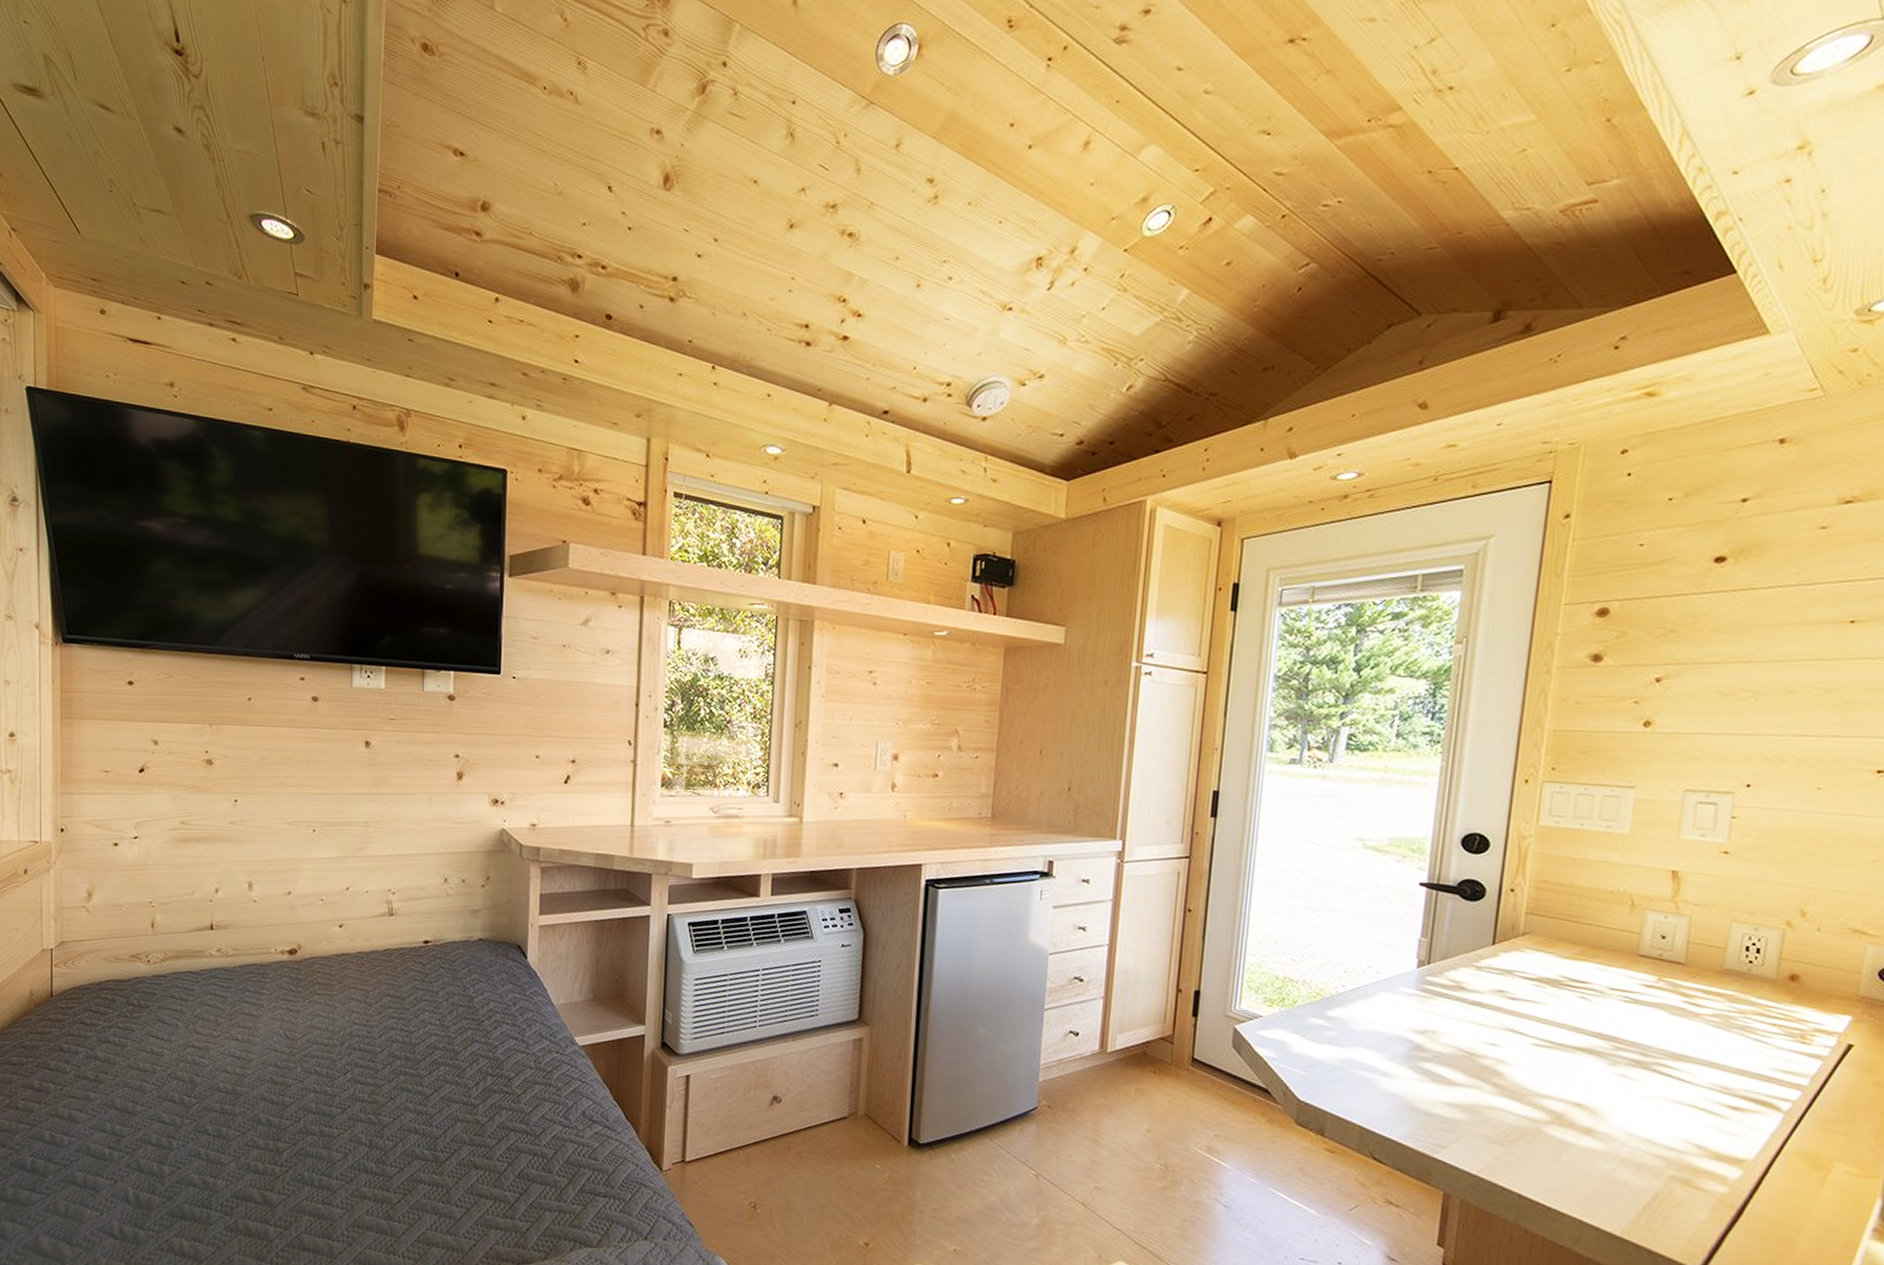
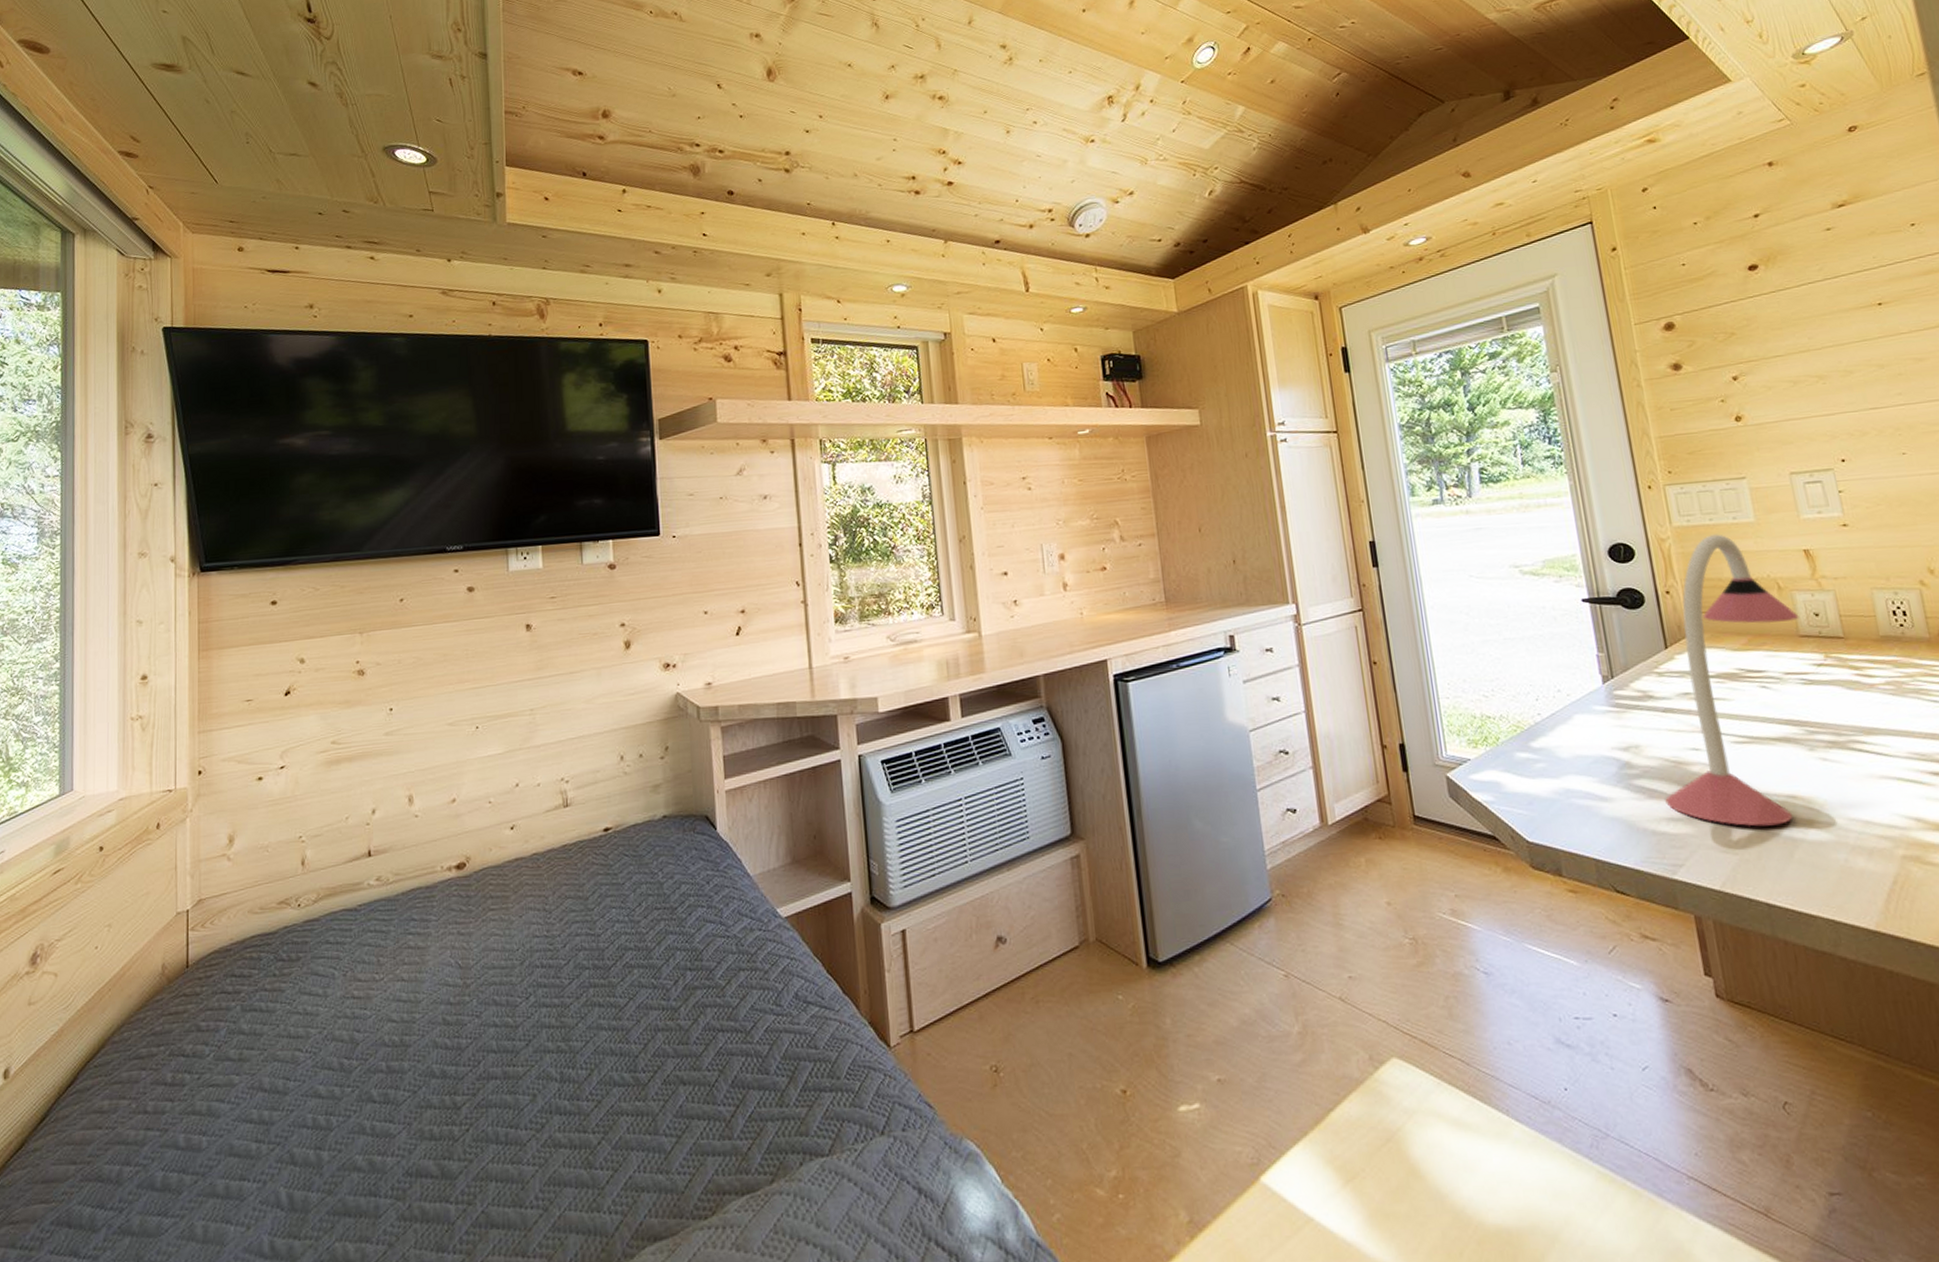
desk lamp: none [1447,839,1644,1128] -> present [1665,534,1799,827]

